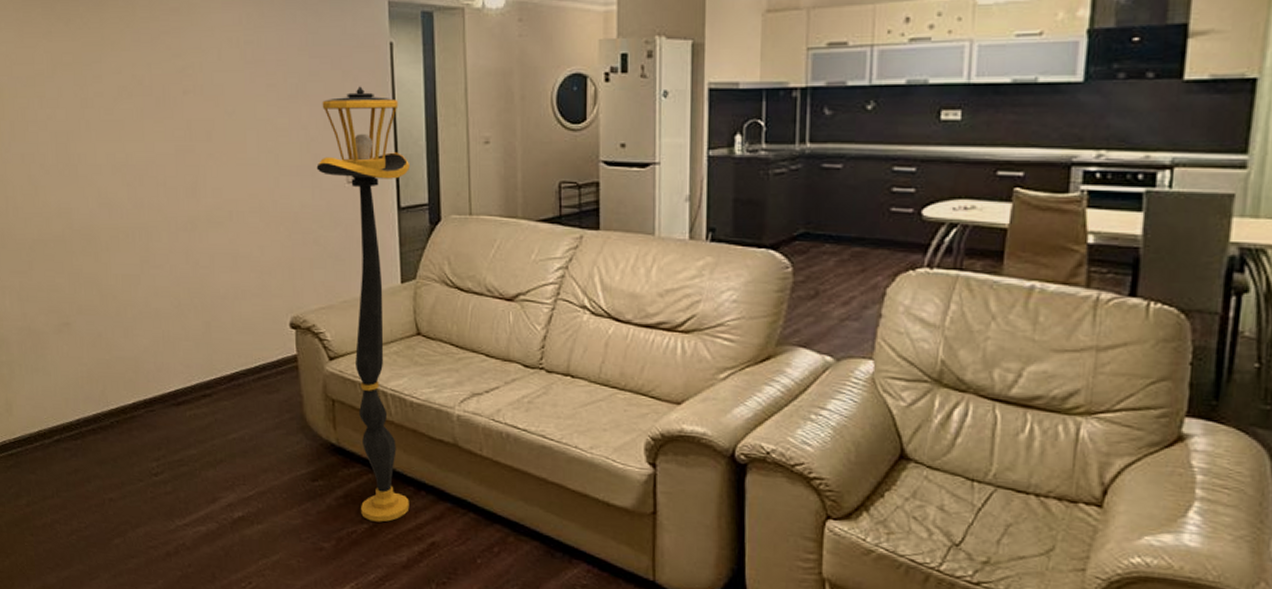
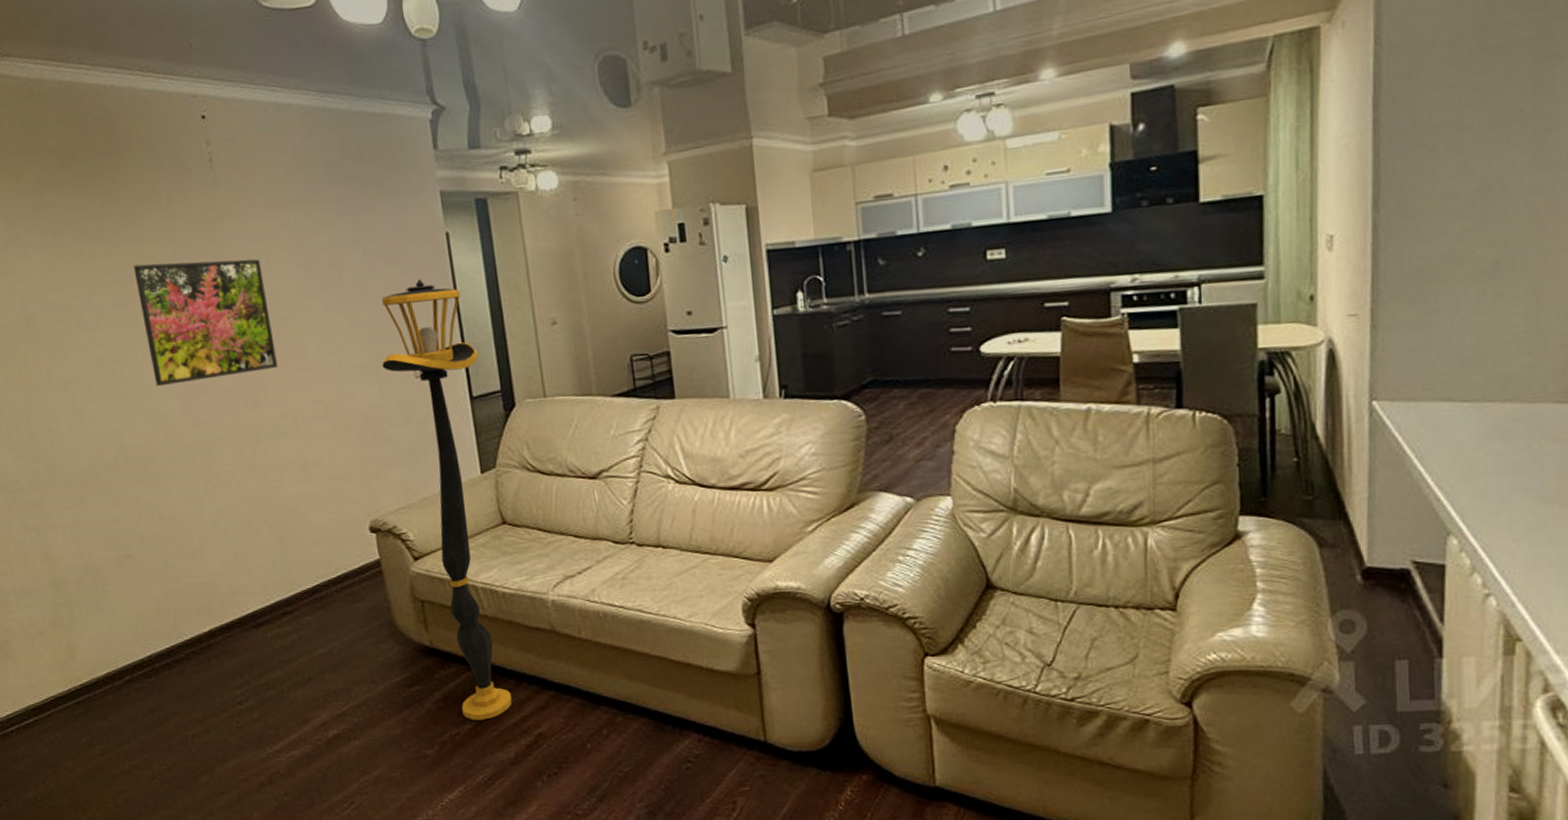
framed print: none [94,48,218,166] -> present [133,259,278,386]

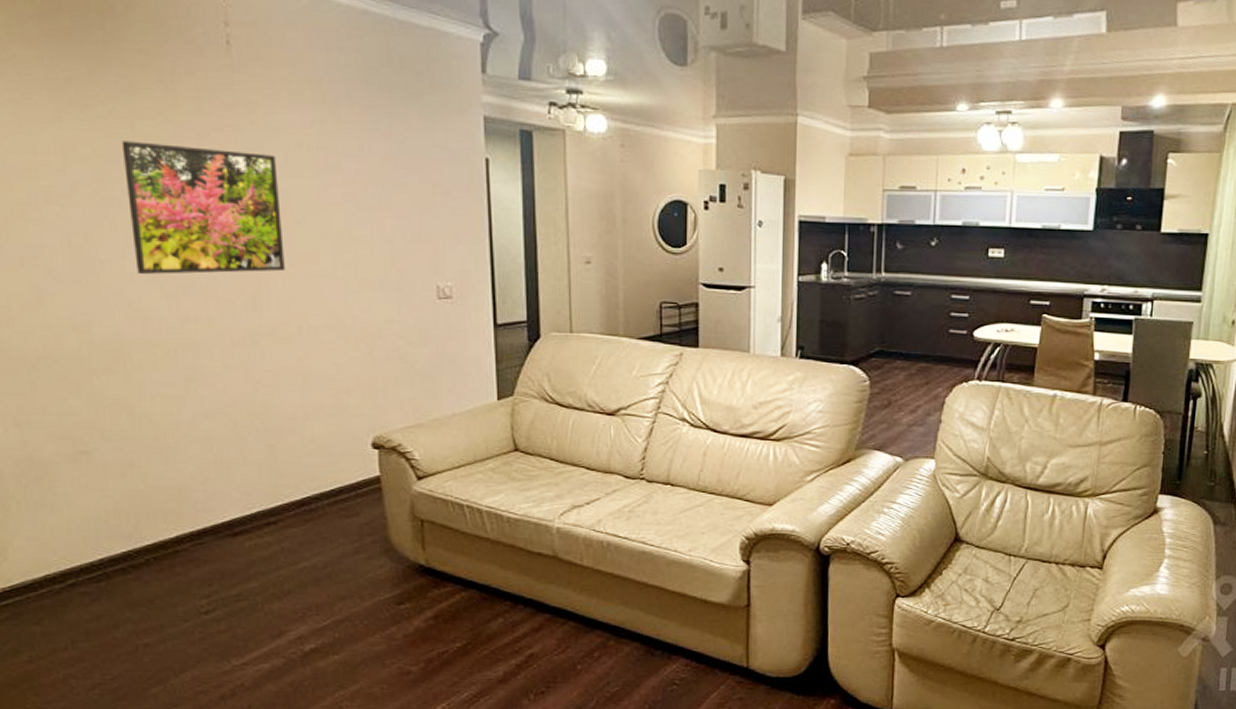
floor lamp: present [381,279,512,721] -> none [403,201,508,640]

